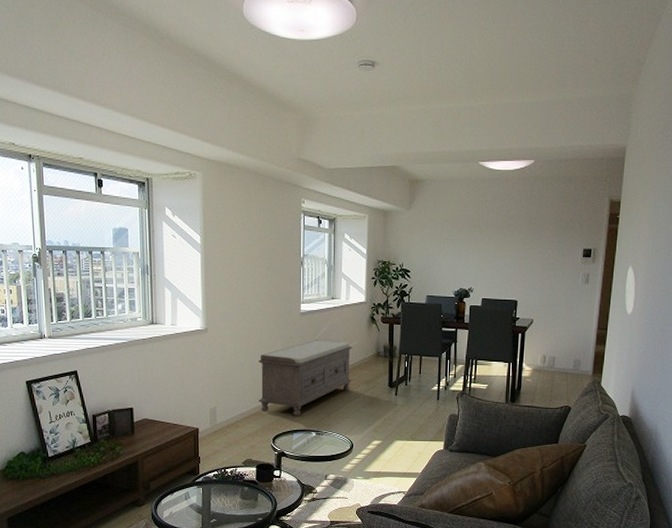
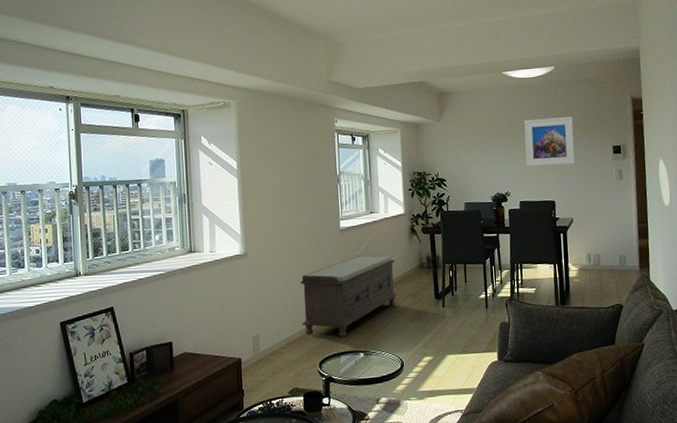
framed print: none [493,215,546,265] -> present [524,117,575,166]

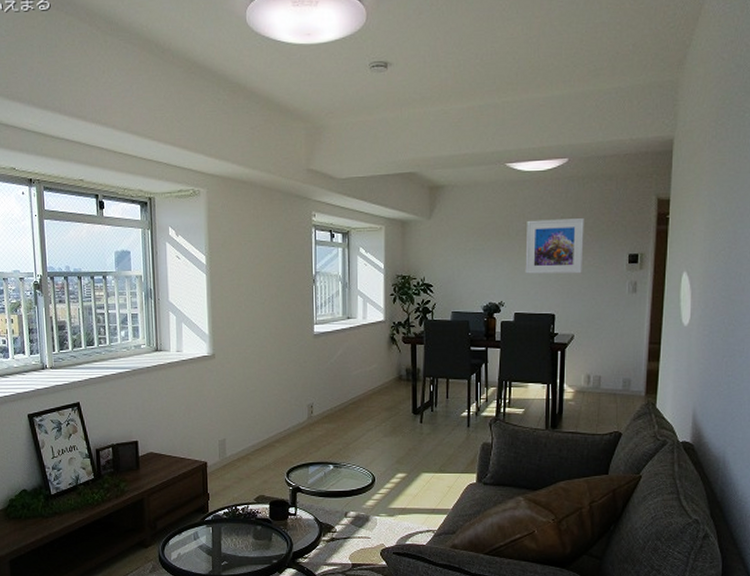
bench: present [300,255,397,337] -> none [270,363,371,447]

